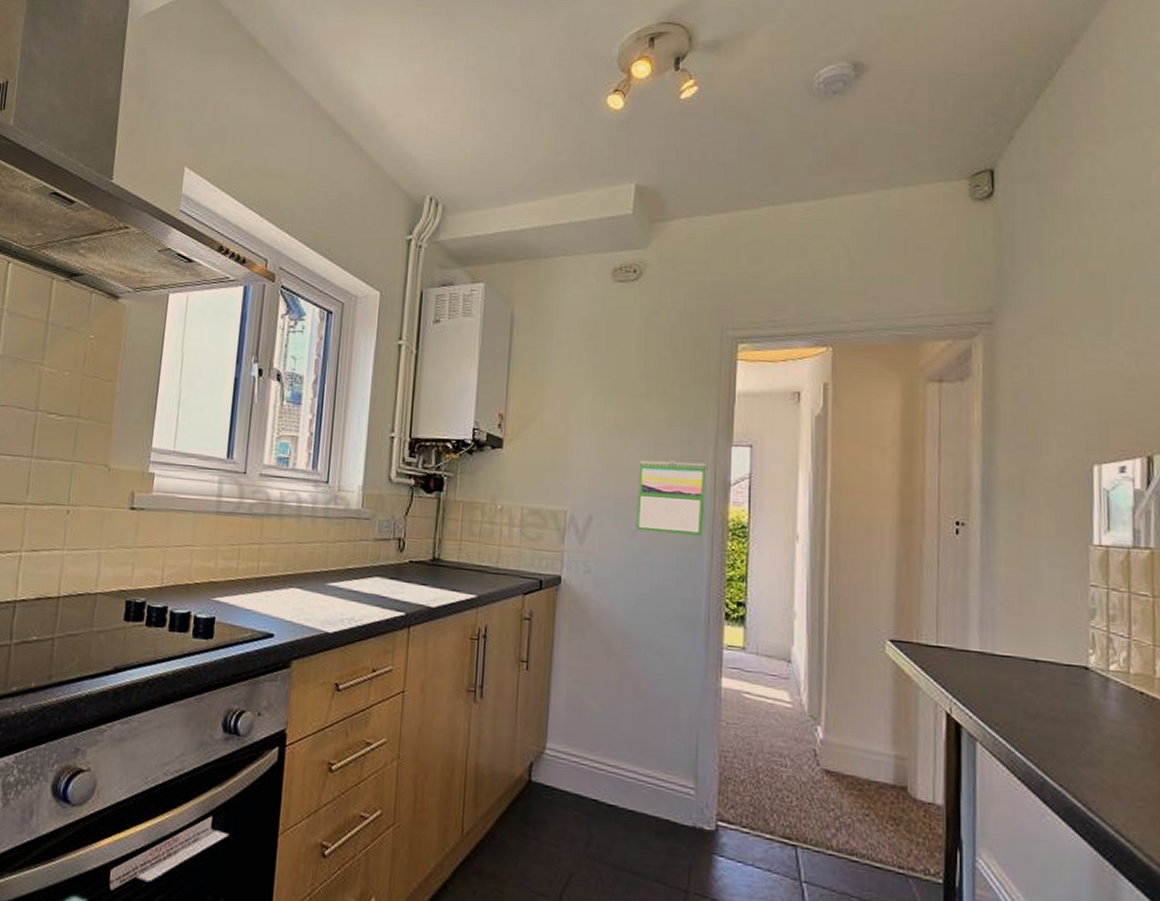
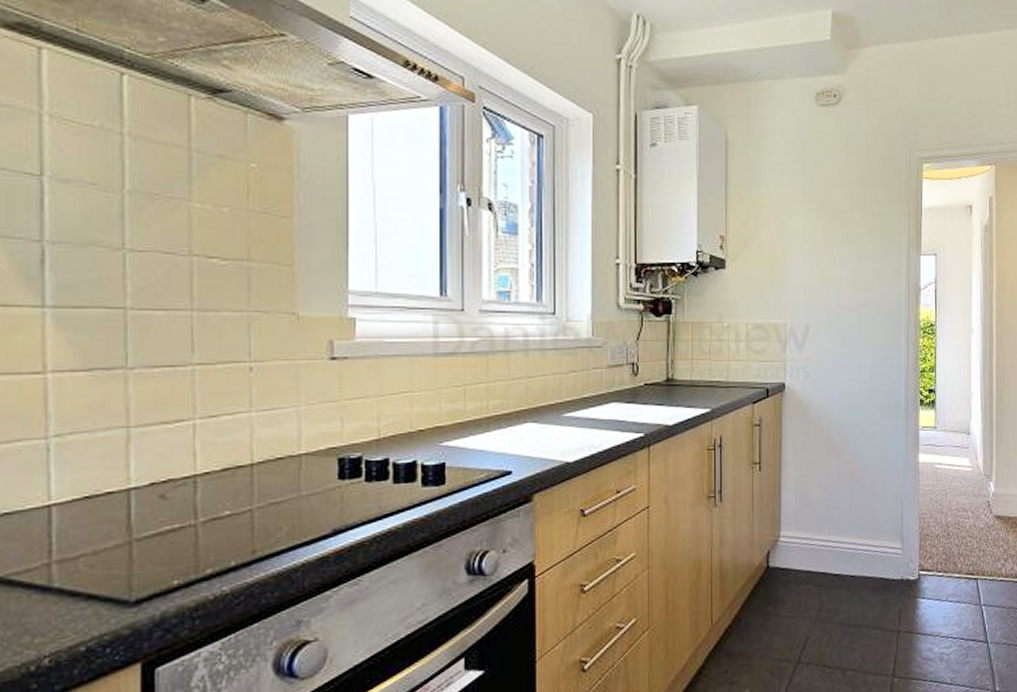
calendar: present [636,460,707,537] -> none [846,271,902,337]

